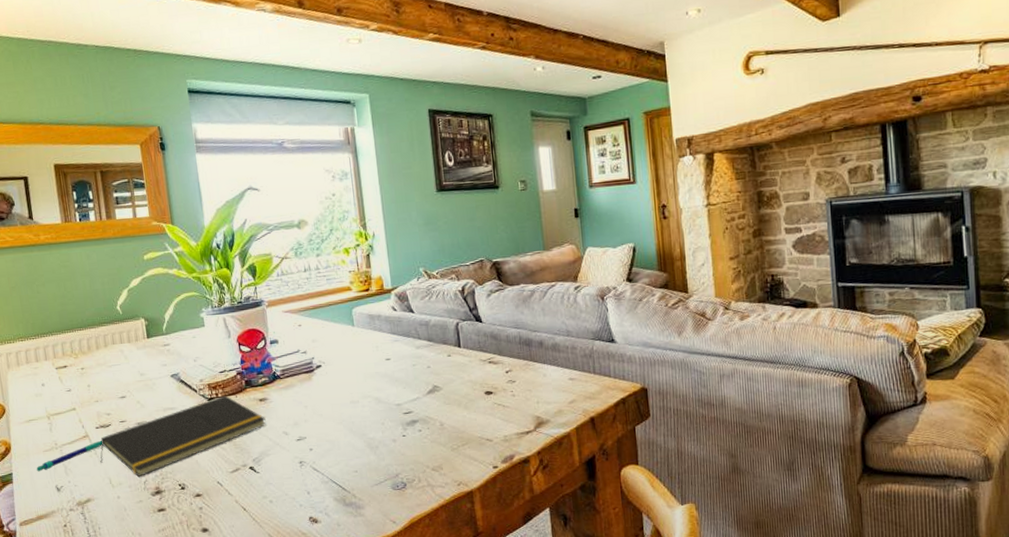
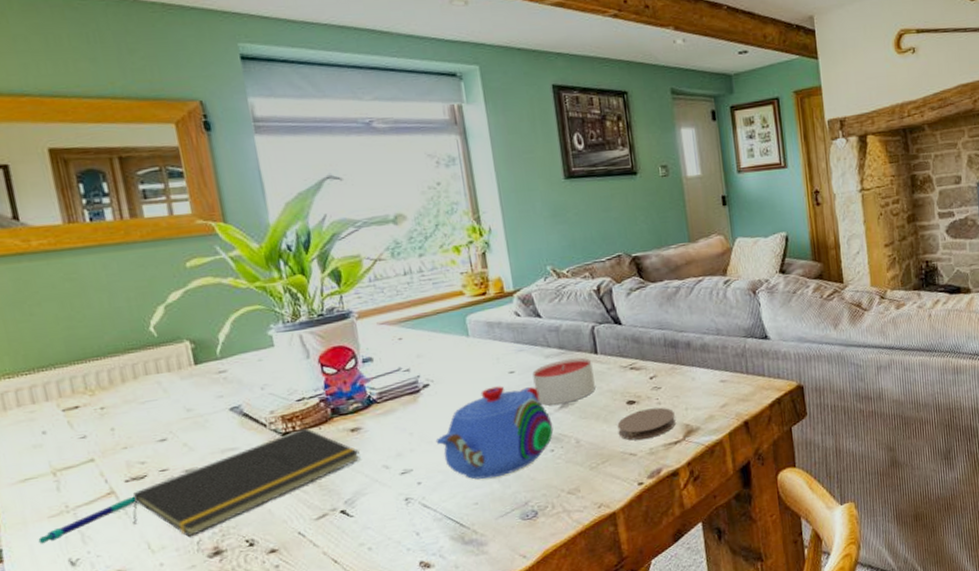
teapot: none [325,370,422,451] -> present [435,386,554,480]
candle: none [405,350,458,391] -> present [532,357,595,406]
coaster: none [476,399,529,427] -> present [617,407,677,441]

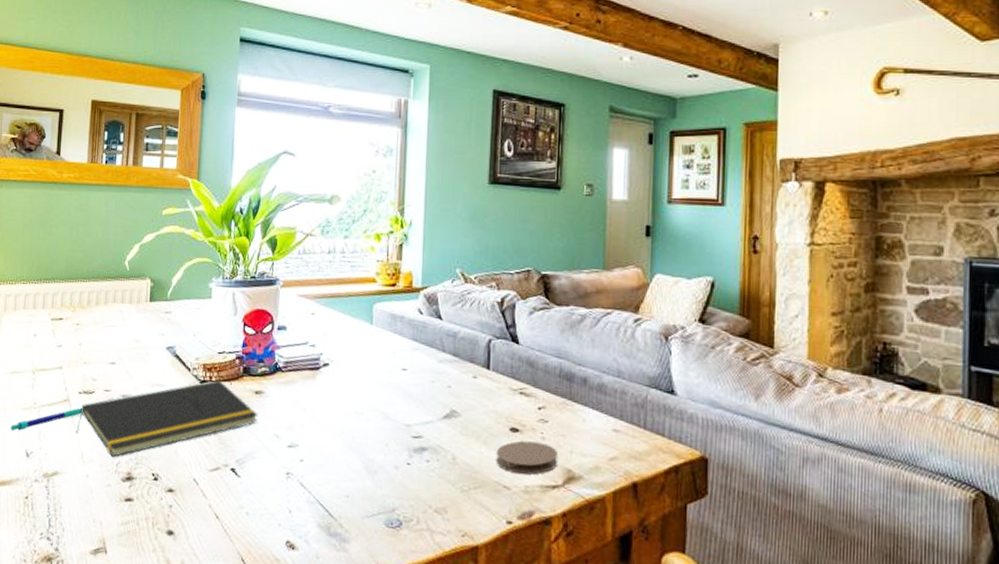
teapot: present [435,386,554,480] -> none [324,380,433,475]
candle: present [532,357,595,406] -> none [423,367,483,415]

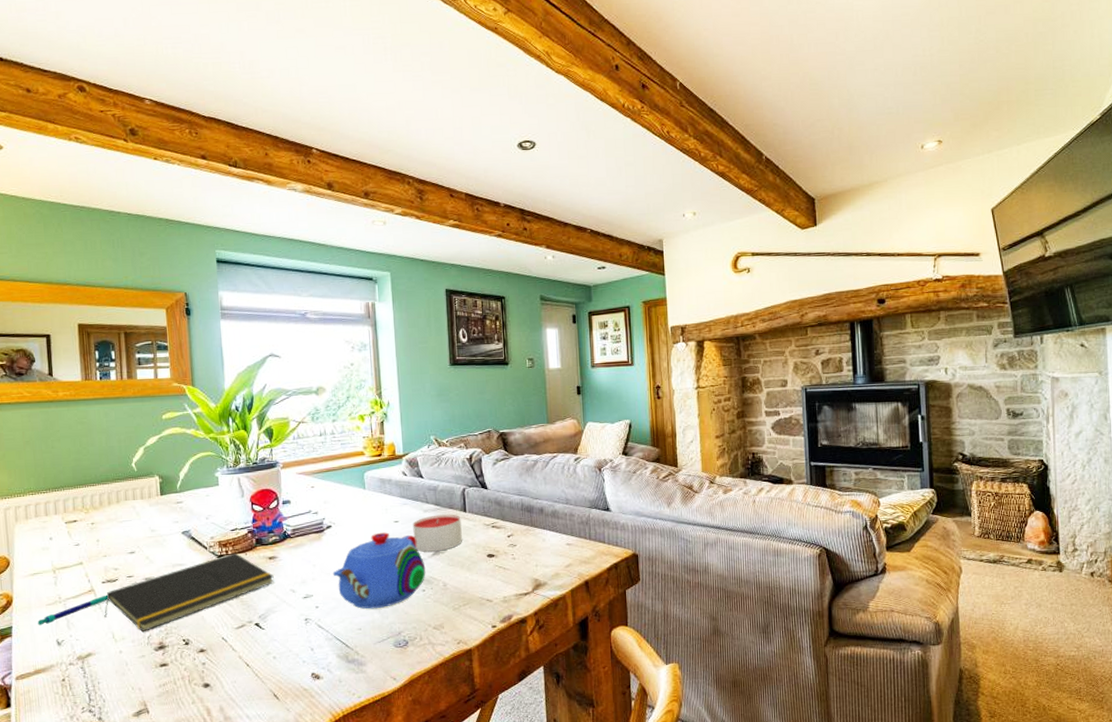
teapot: none [324,380,433,475] -> present [332,532,426,609]
candle: none [423,367,483,415] -> present [413,514,462,552]
coaster: present [496,440,559,475] -> none [478,562,528,588]

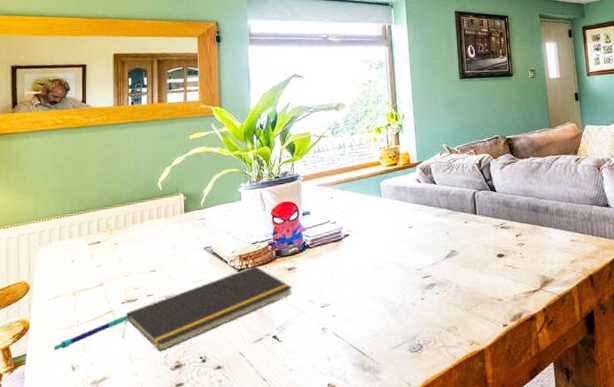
teapot: present [332,532,426,609] -> none [350,238,440,315]
candle: present [413,514,462,552] -> none [426,217,473,255]

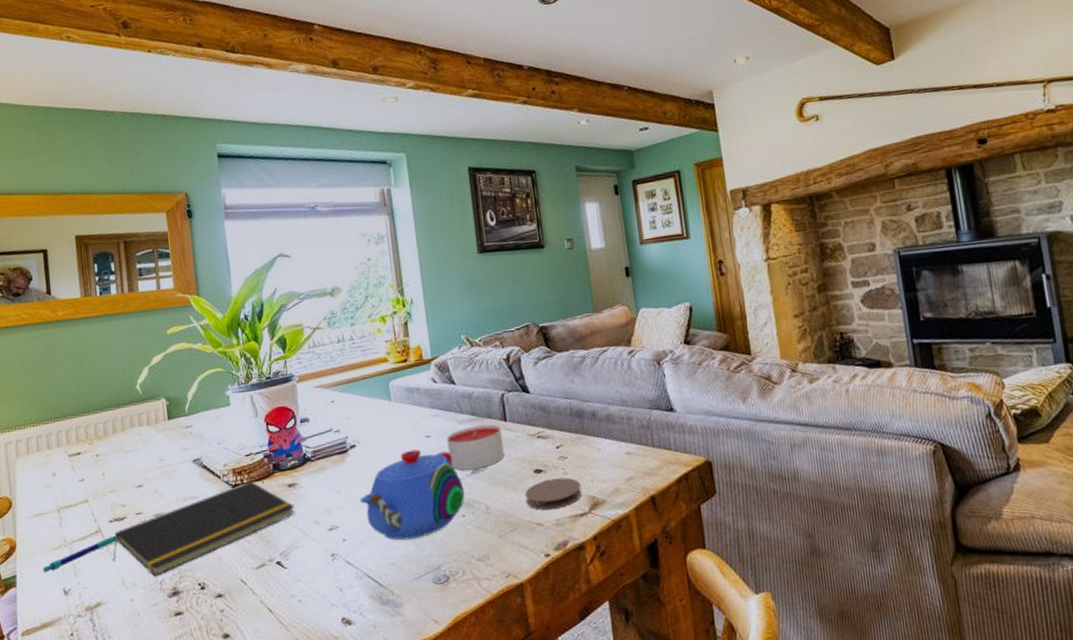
teapot: none [350,238,440,315] -> present [359,449,465,540]
candle: none [426,217,473,255] -> present [446,424,504,471]
coaster: none [489,260,536,288] -> present [525,477,583,510]

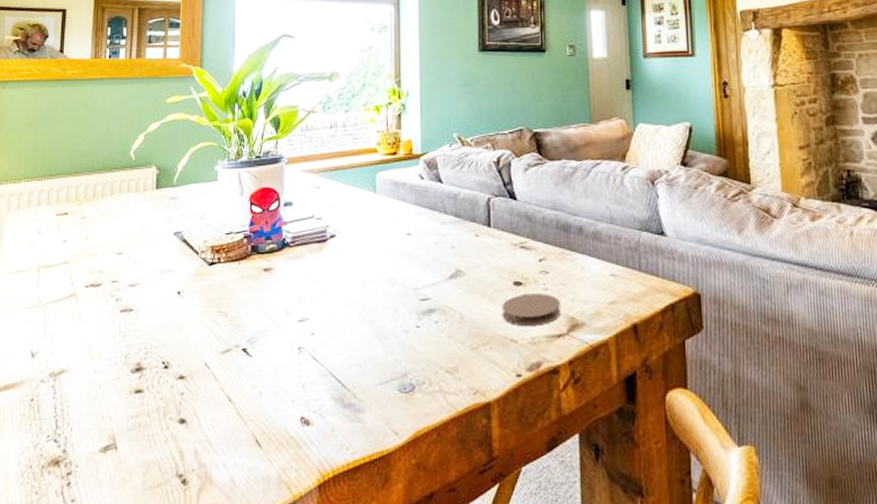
pen: present [43,535,116,573] -> none [14,301,89,332]
notepad: present [113,481,295,577] -> none [83,260,268,350]
teapot: present [359,449,465,540] -> none [333,246,440,342]
candle: present [446,424,504,471] -> none [428,228,485,274]

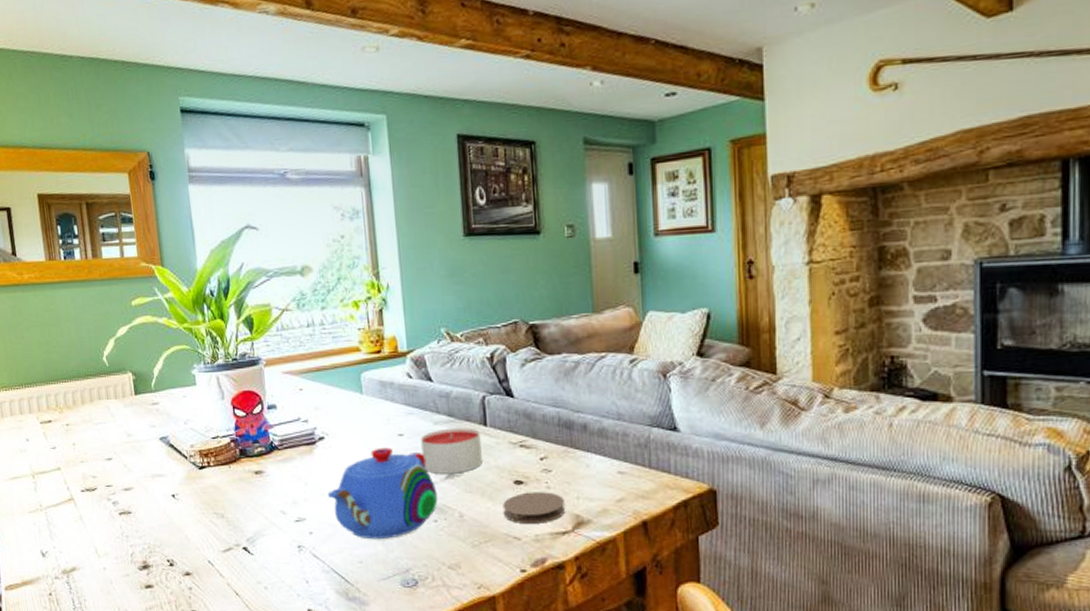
teapot: none [333,246,440,342] -> present [327,447,438,540]
candle: none [428,228,485,274] -> present [421,428,482,474]

